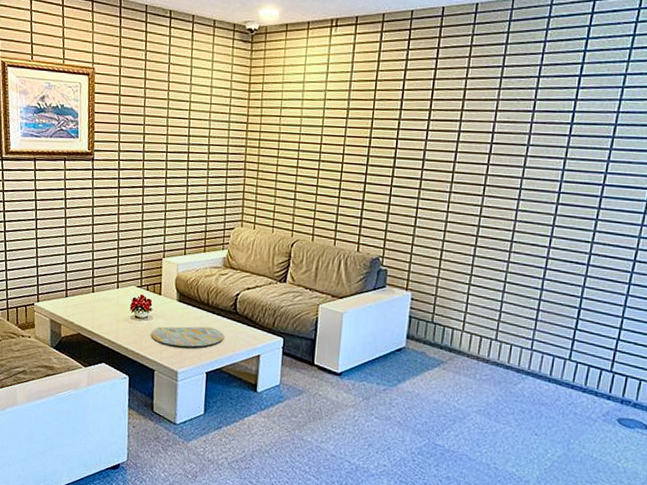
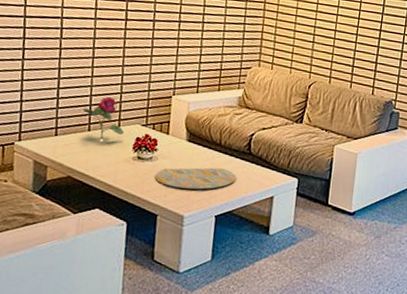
flower: none [86,260,123,300] -> present [82,96,125,139]

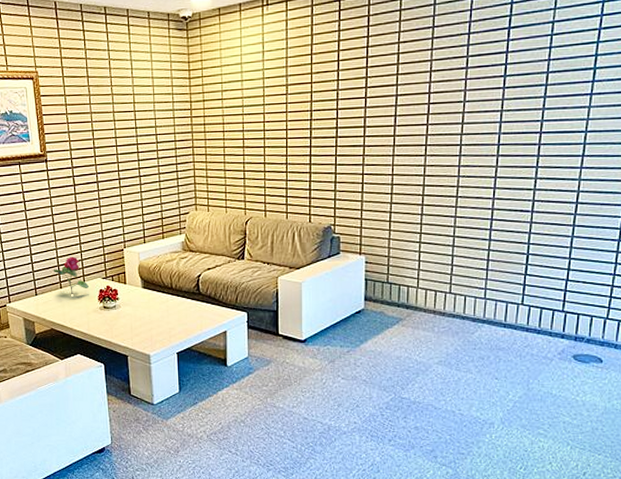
decorative tray: present [155,167,237,190] -> none [121,310,191,331]

